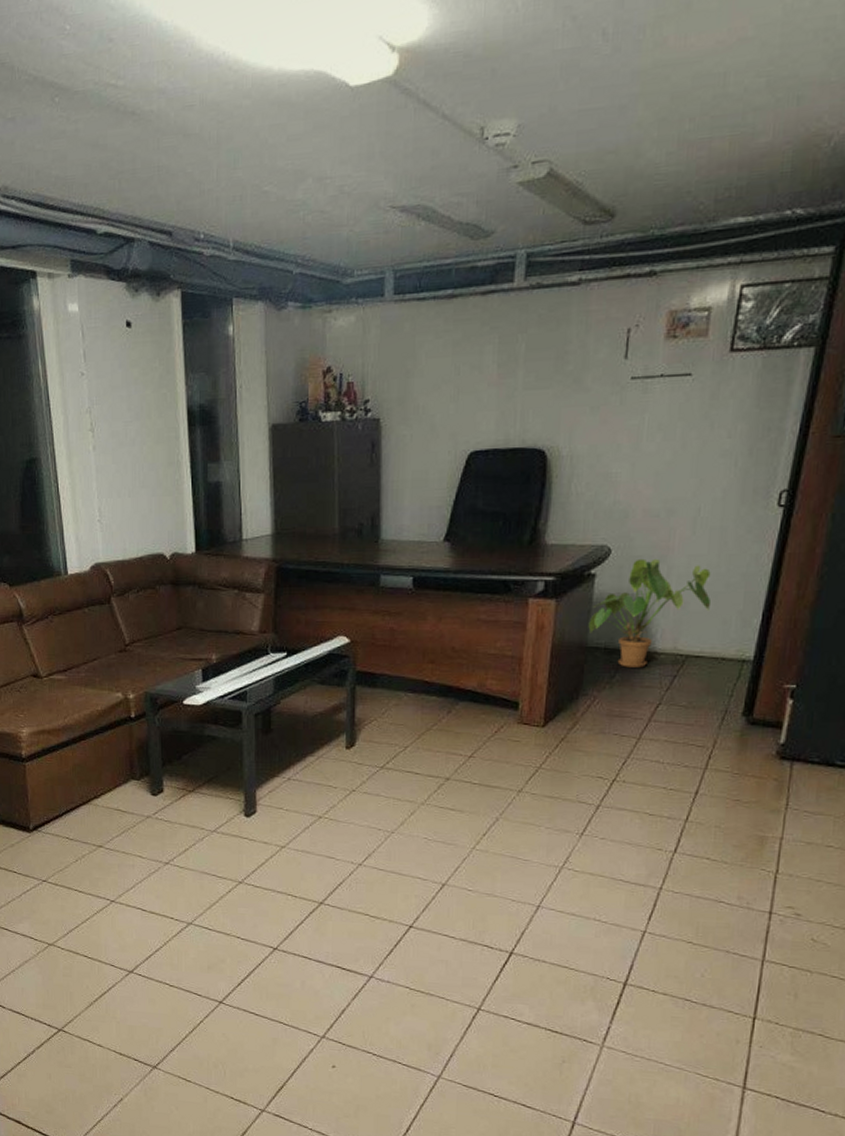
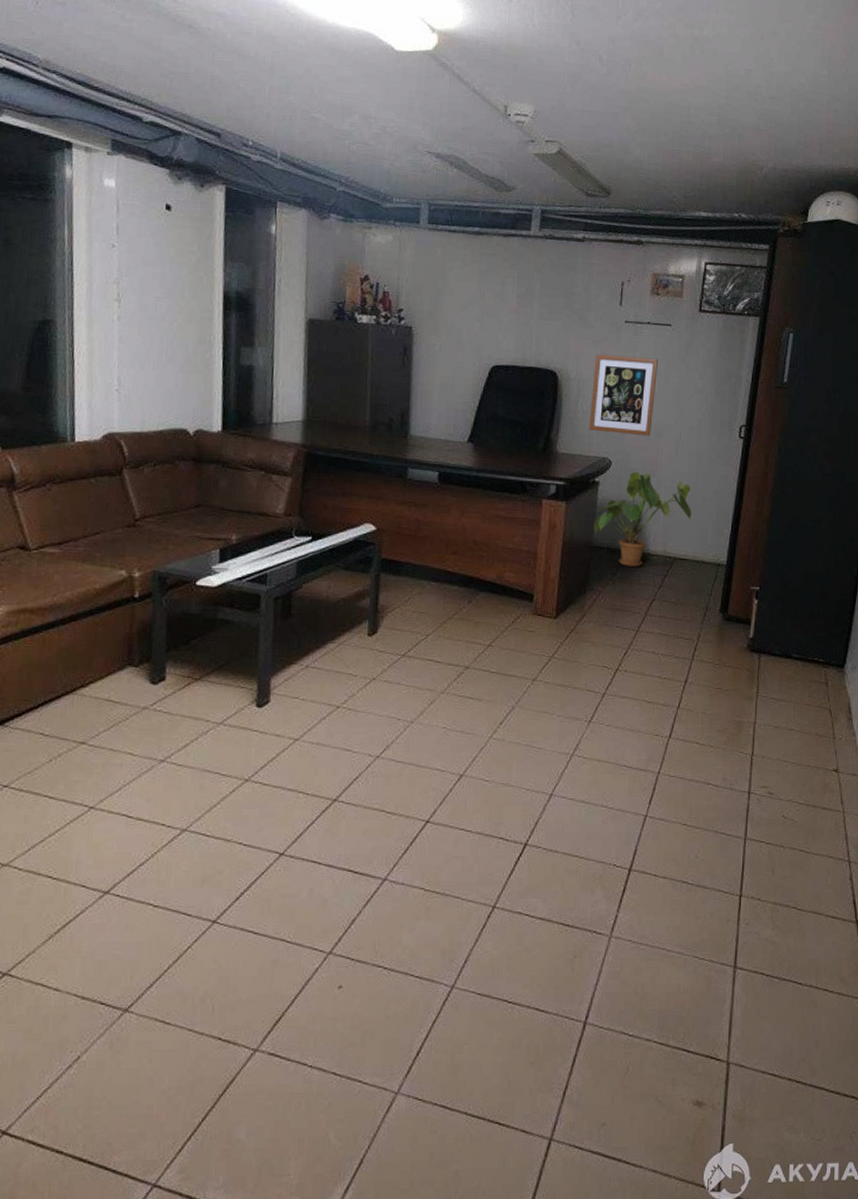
wall art: none [584,419,673,516] -> present [589,353,658,437]

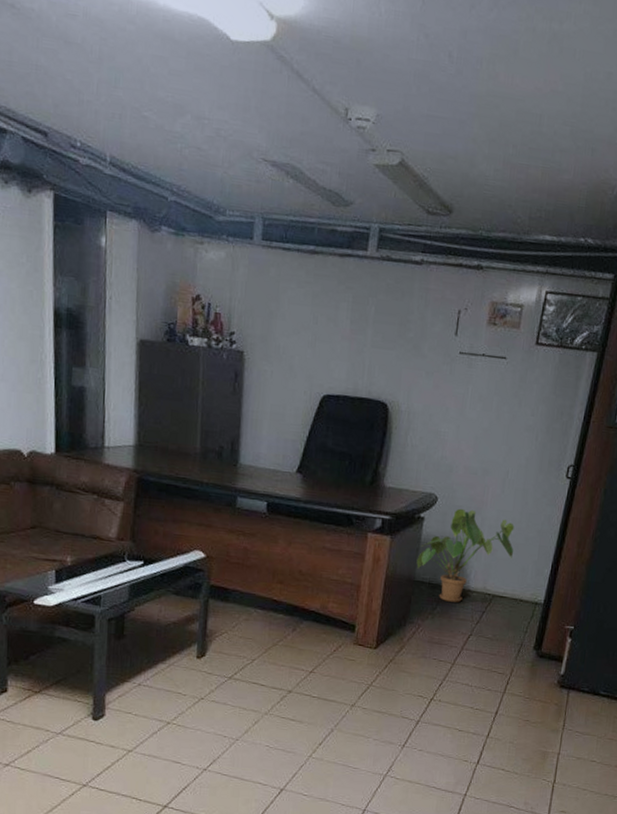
wall art: present [589,353,658,437] -> none [417,386,490,474]

